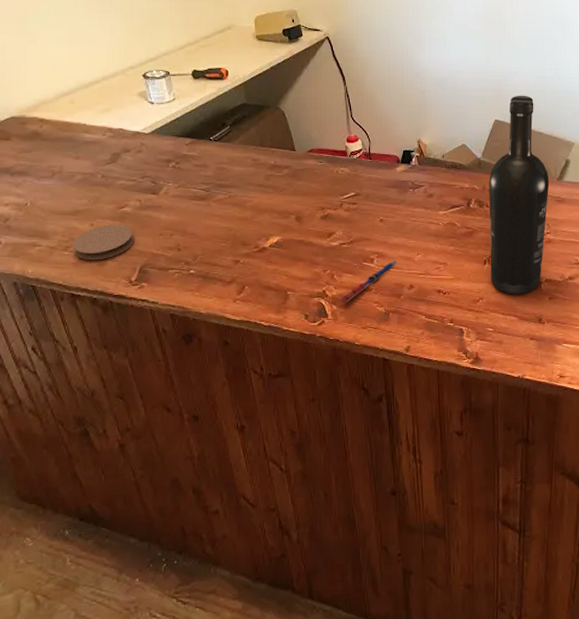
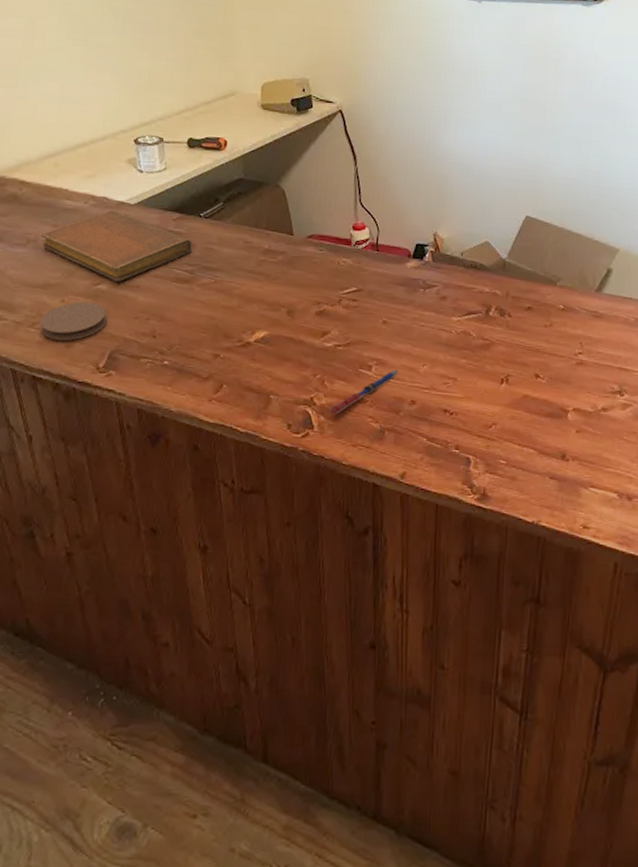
notebook: none [65,140,205,204] -> present [41,210,192,282]
wine bottle: present [489,95,550,295] -> none [507,189,586,424]

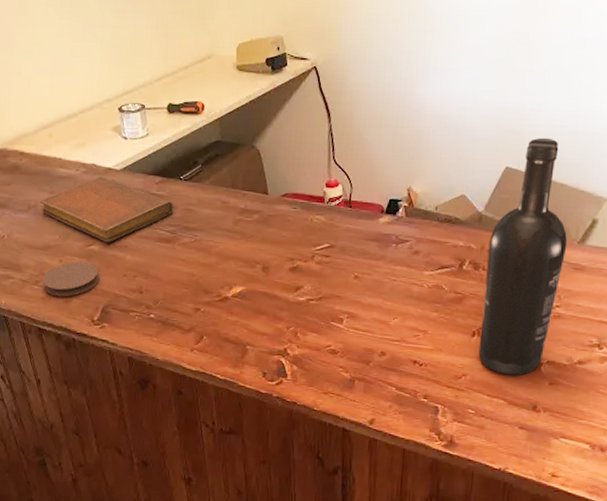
pen: present [329,369,399,414] -> none [301,322,370,364]
wine bottle: none [507,189,586,424] -> present [478,137,567,376]

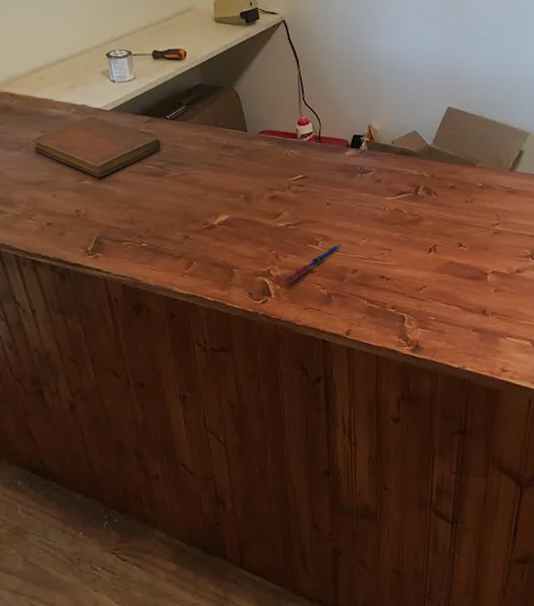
coaster: present [42,261,100,297] -> none [35,195,92,230]
pen: none [301,322,370,364] -> present [283,243,342,283]
wine bottle: present [478,137,567,376] -> none [435,82,501,286]

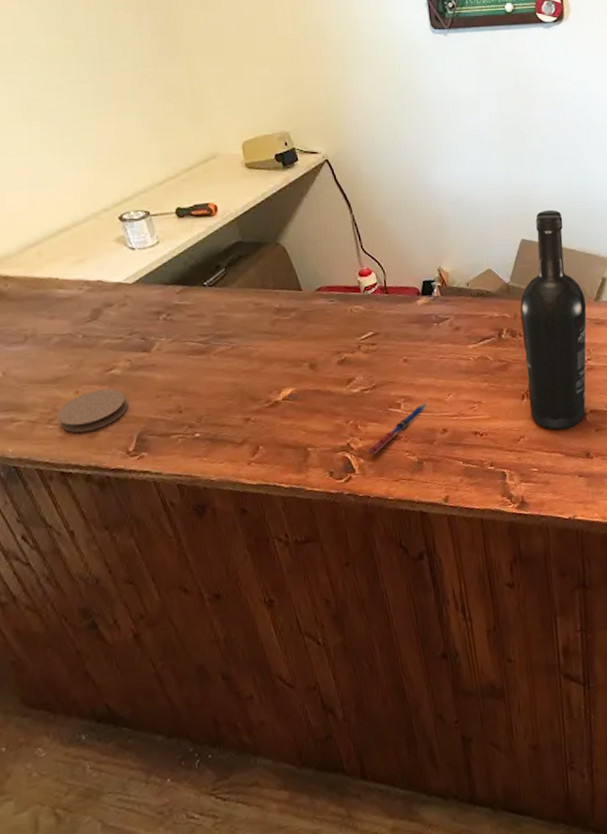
notebook: present [32,116,161,178] -> none [39,293,202,364]
coaster: none [35,195,92,230] -> present [56,388,128,433]
wine bottle: none [435,82,501,286] -> present [520,209,587,430]

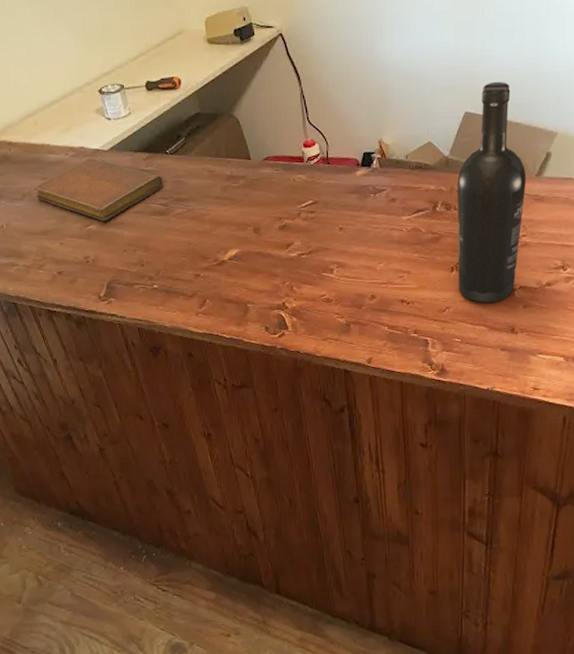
notebook: none [39,293,202,364] -> present [34,158,163,222]
coaster: present [56,388,128,433] -> none [45,242,101,278]
pen: present [366,402,427,455] -> none [299,269,358,315]

